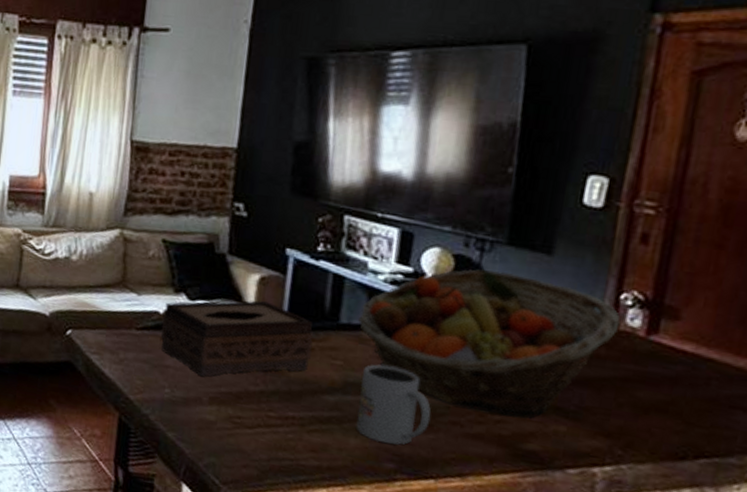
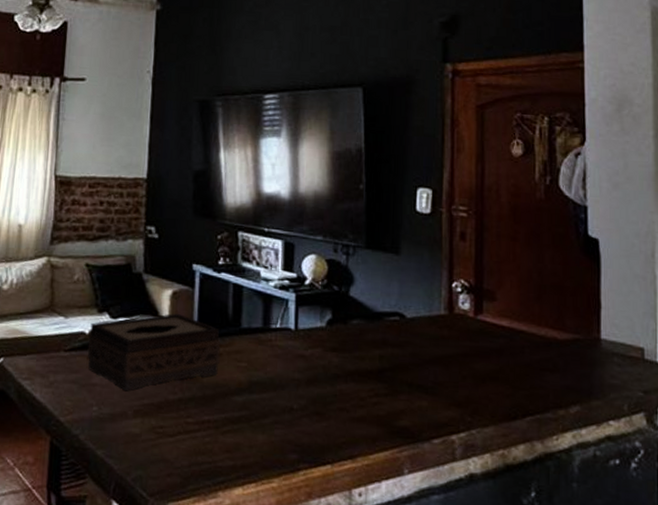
mug: present [355,364,431,445] -> none [262,362,323,436]
fruit basket: present [358,268,621,419] -> none [257,270,455,398]

